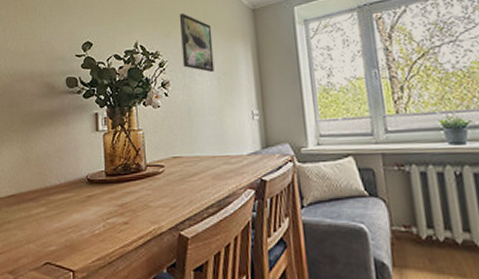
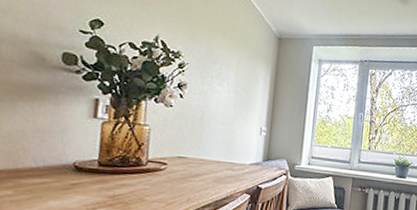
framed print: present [179,12,214,73] -> none [203,20,238,86]

